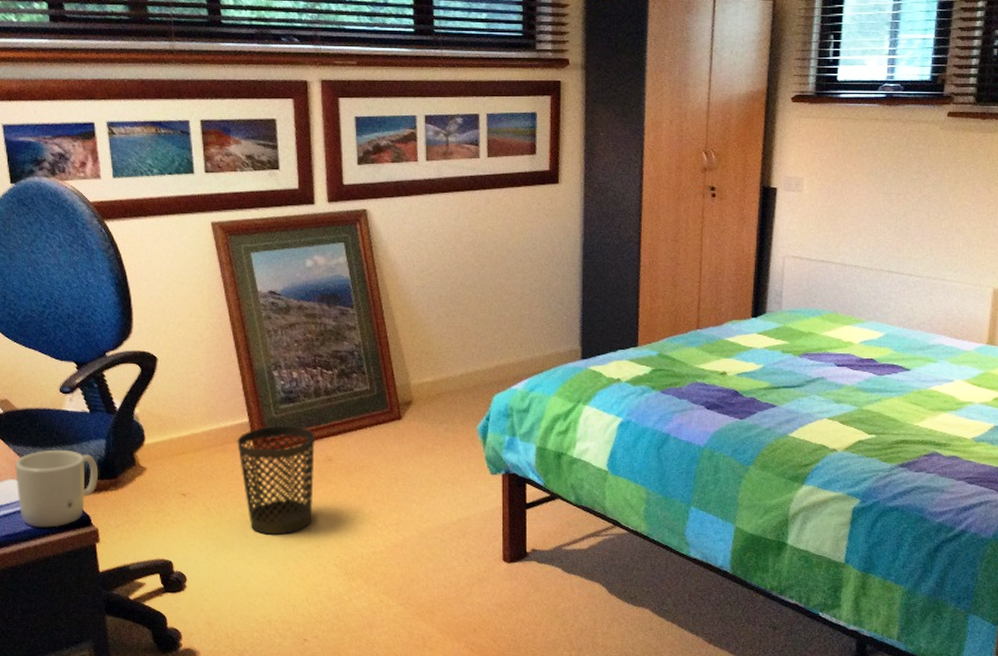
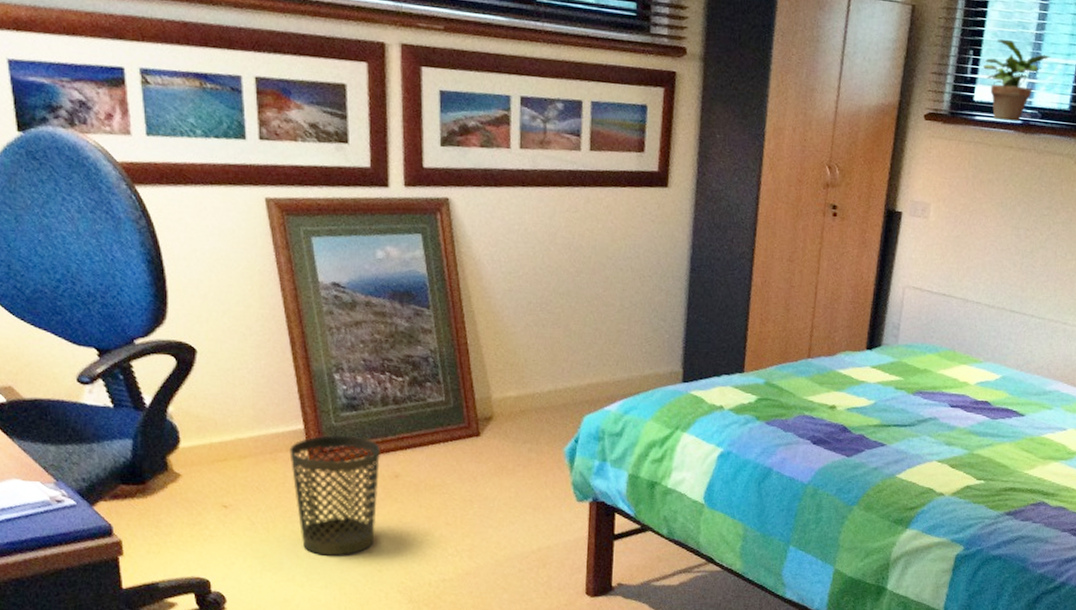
mug: present [15,449,98,528] -> none [20,447,122,537]
potted plant: none [844,21,908,95] -> present [983,39,1050,122]

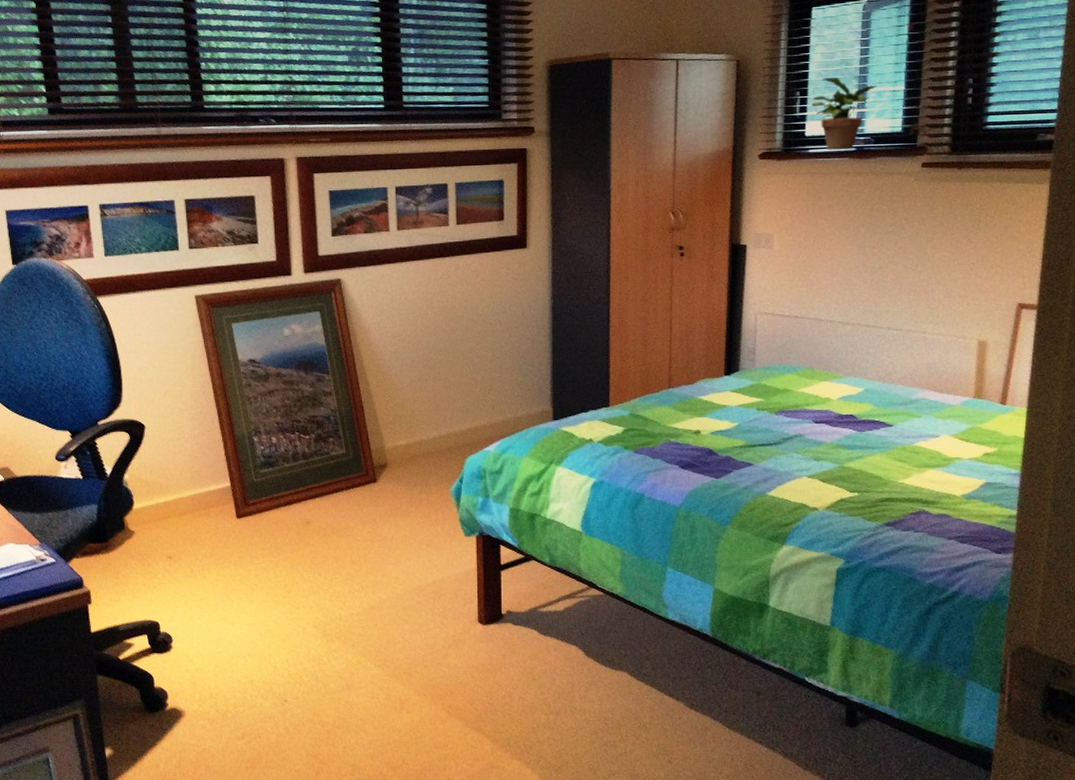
trash bin: present [289,435,380,557] -> none [220,489,293,598]

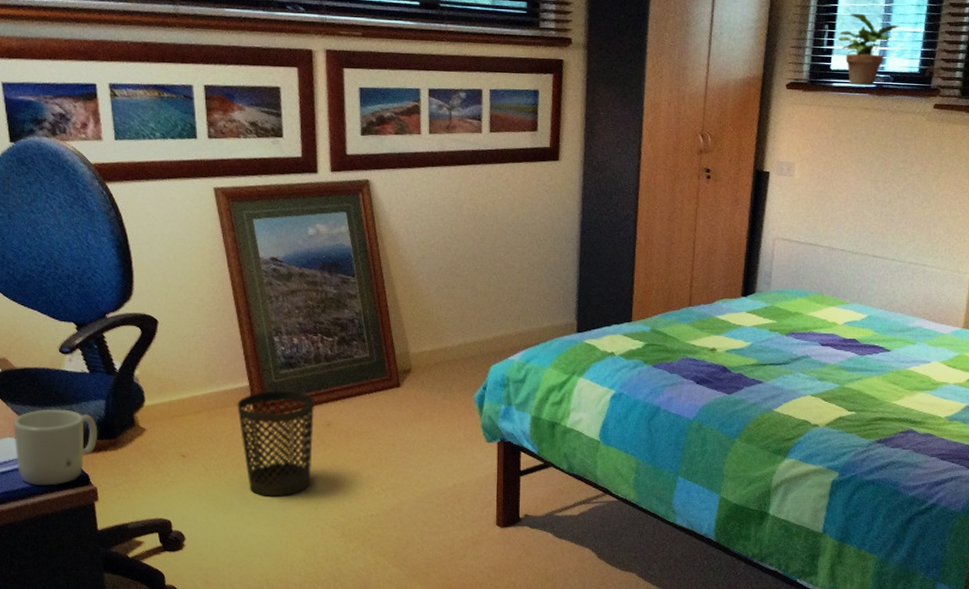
mug: none [14,514,90,589] -> present [13,409,97,486]
trash bin: none [220,489,293,598] -> present [237,390,314,498]

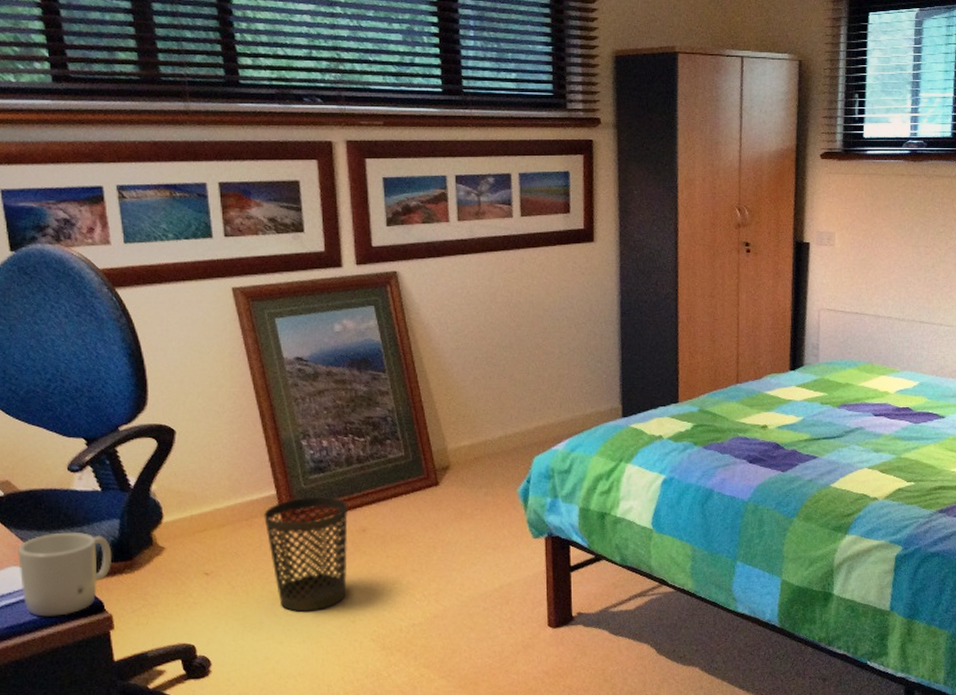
potted plant: present [838,13,899,86] -> none [869,81,928,152]

